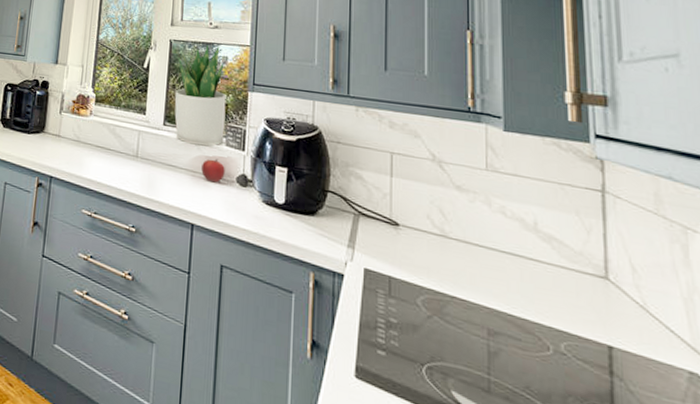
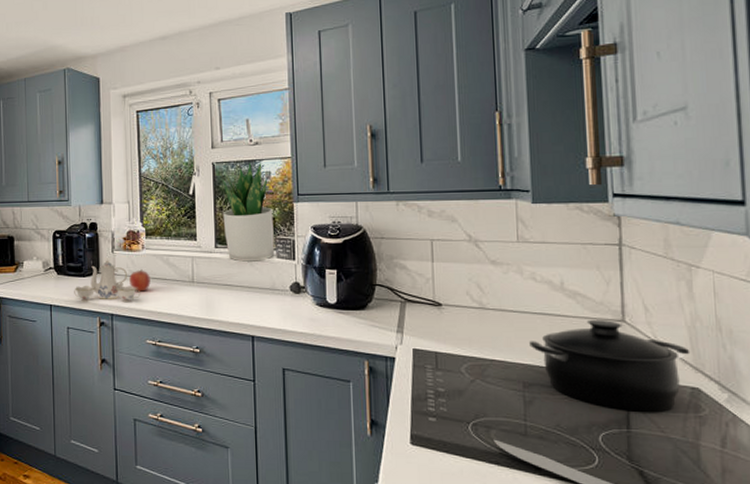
tea set: none [16,119,83,168] -> present [74,259,141,303]
fruit: none [73,135,95,159] -> present [129,269,151,292]
fruit: present [201,158,225,183] -> none [256,271,279,294]
saucepan: none [496,270,688,395] -> present [529,319,690,412]

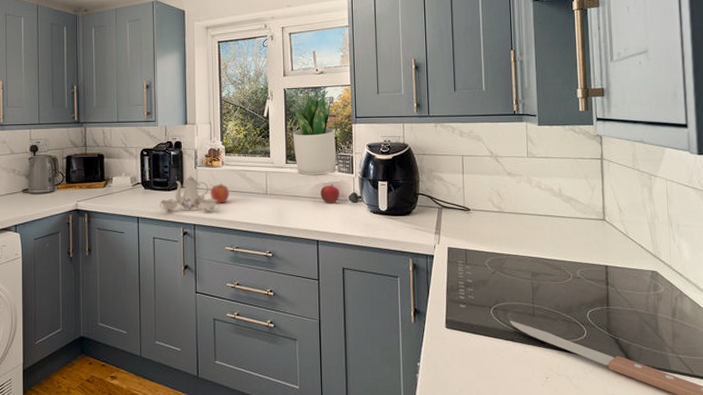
fruit: none [256,271,279,294] -> present [321,184,339,204]
saucepan: present [529,319,690,412] -> none [536,219,651,292]

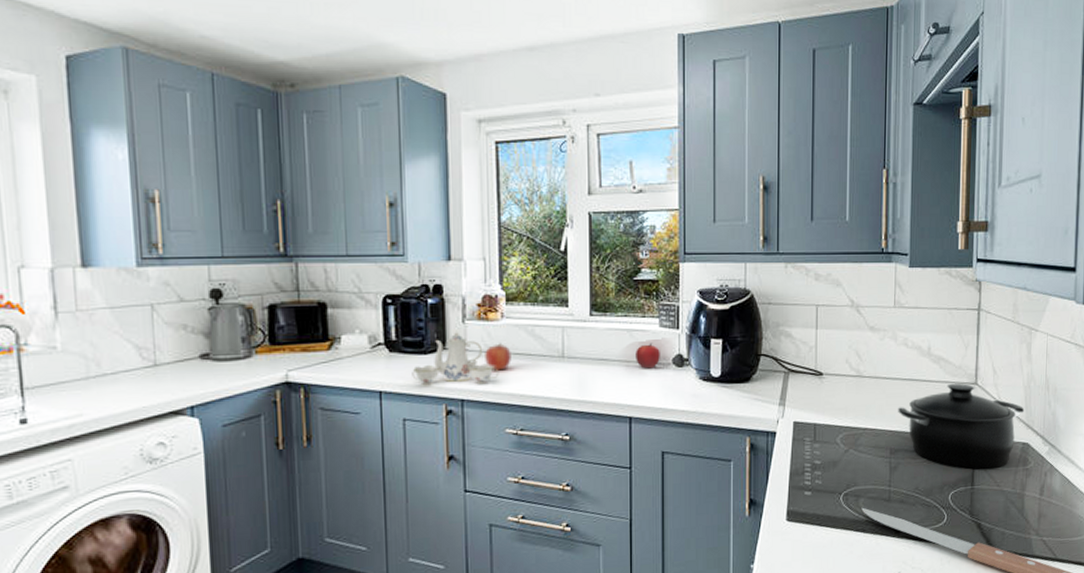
planter: present [292,88,336,176] -> none [599,213,657,332]
saucepan: none [536,219,651,292] -> present [898,383,1025,470]

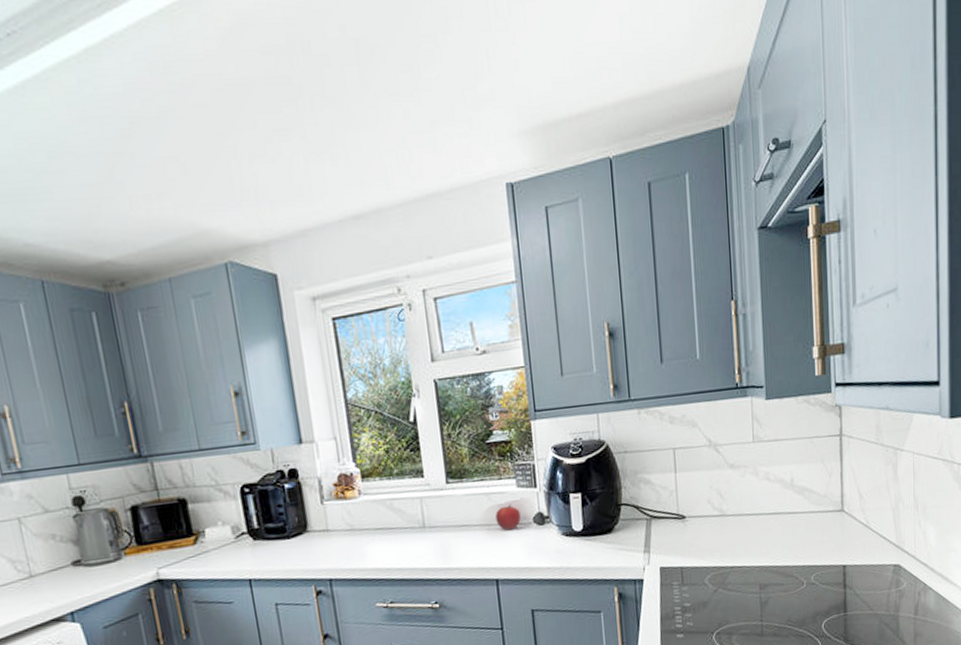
tea set: present [412,331,499,386] -> none [278,512,364,570]
fruit: present [485,343,512,371] -> none [346,520,374,548]
saucepan: present [898,383,1025,470] -> none [764,512,894,597]

